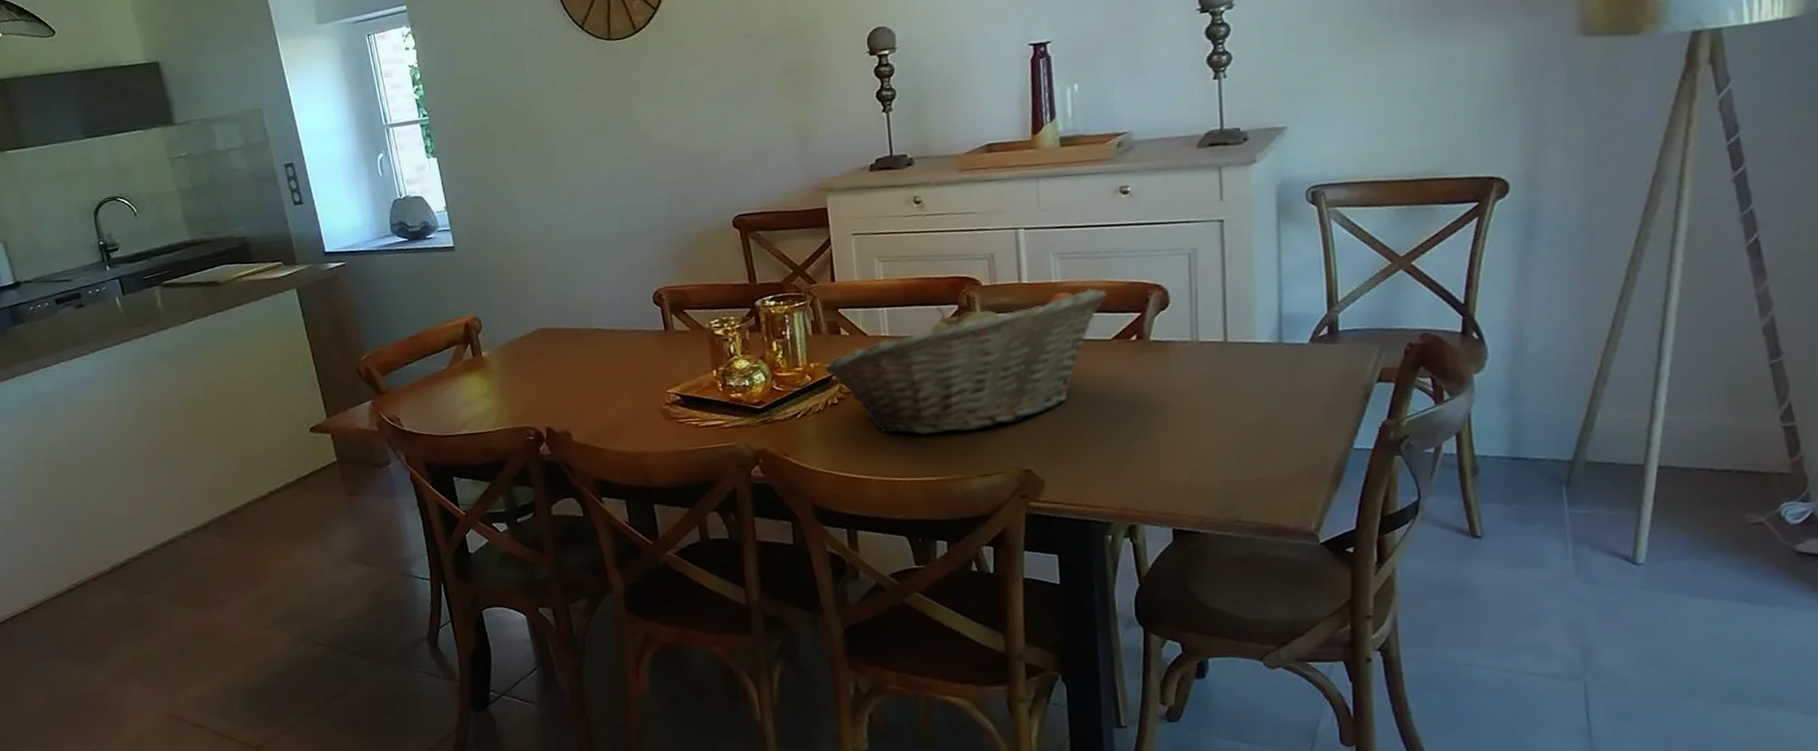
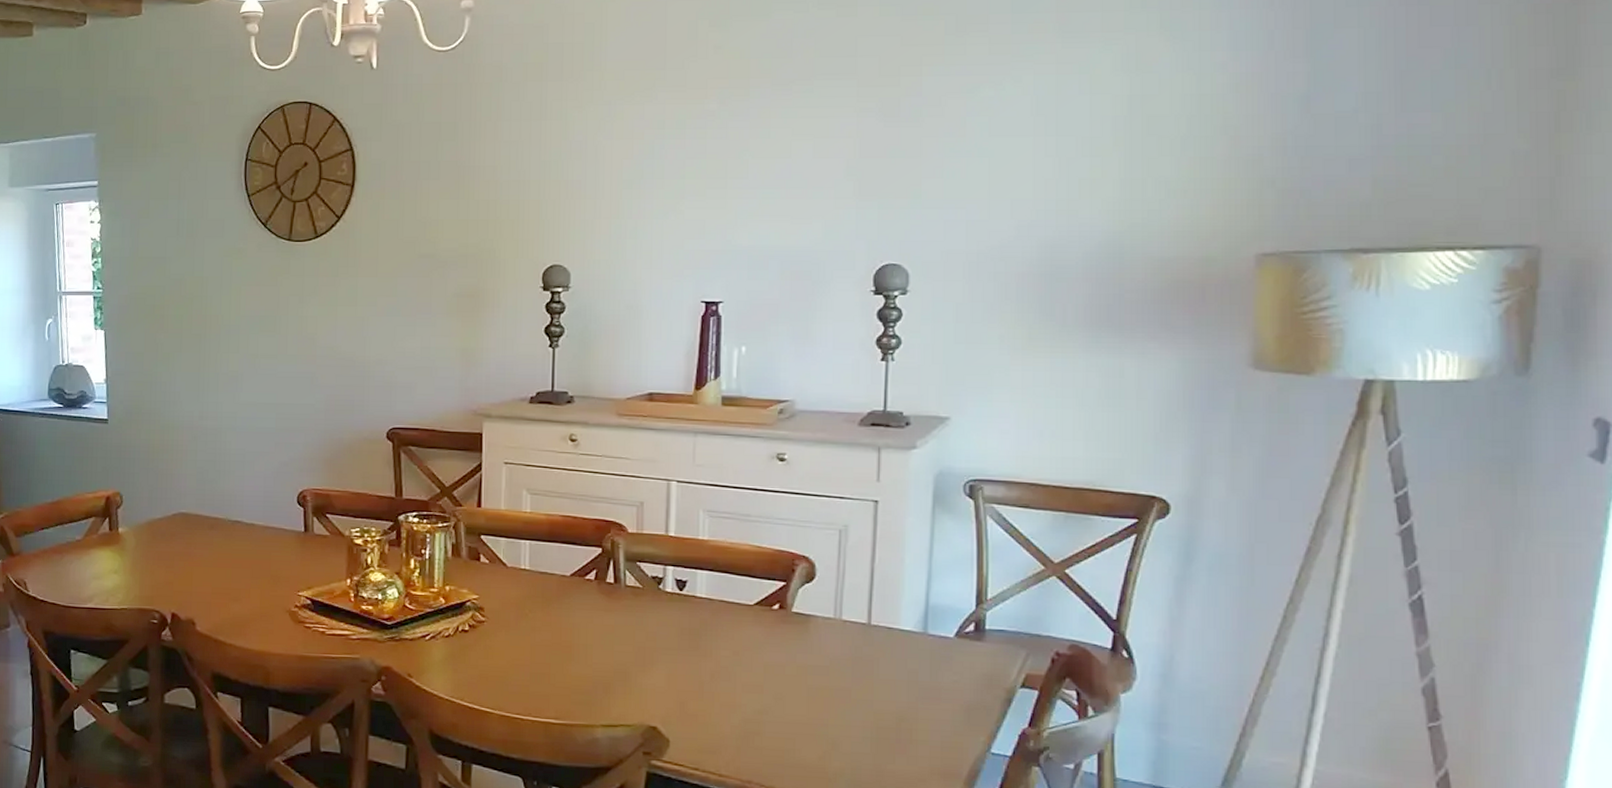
fruit basket: present [824,288,1107,435] -> none [459,548,753,678]

